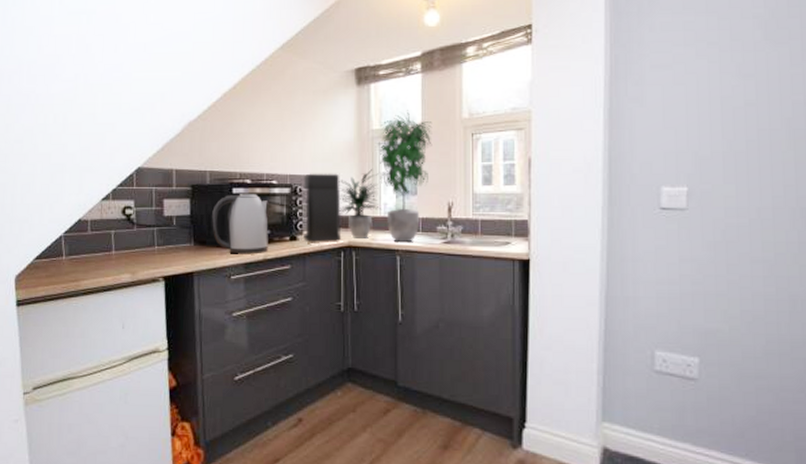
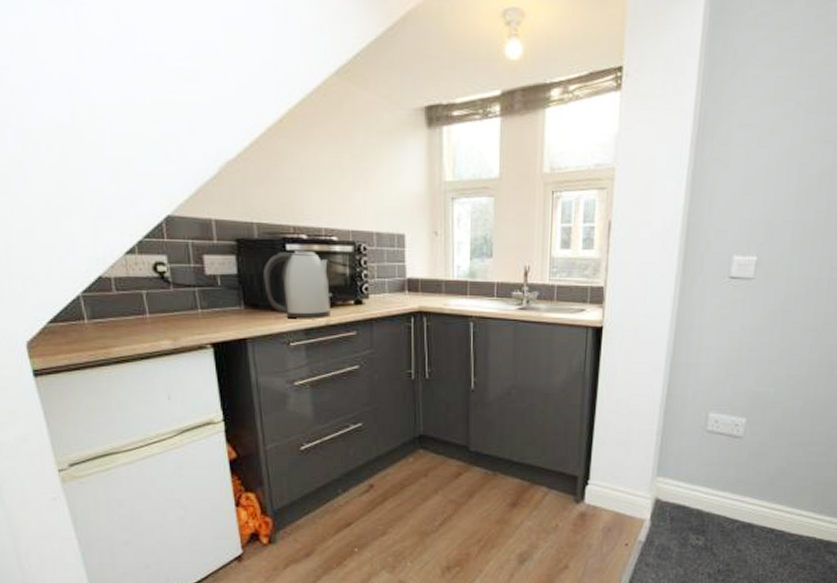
coffee maker: present [303,173,342,245] -> none [368,229,412,309]
potted plant: present [339,110,432,242] -> none [408,160,511,307]

